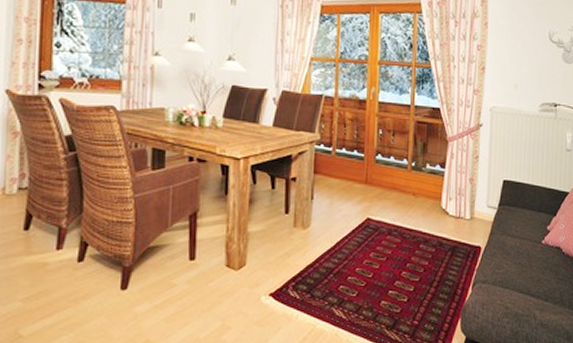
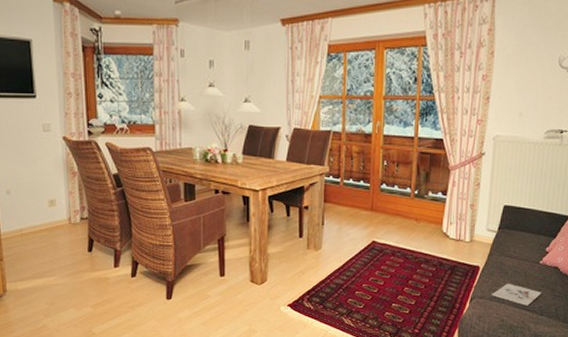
architectural model: none [494,265,546,291] -> present [491,283,542,306]

